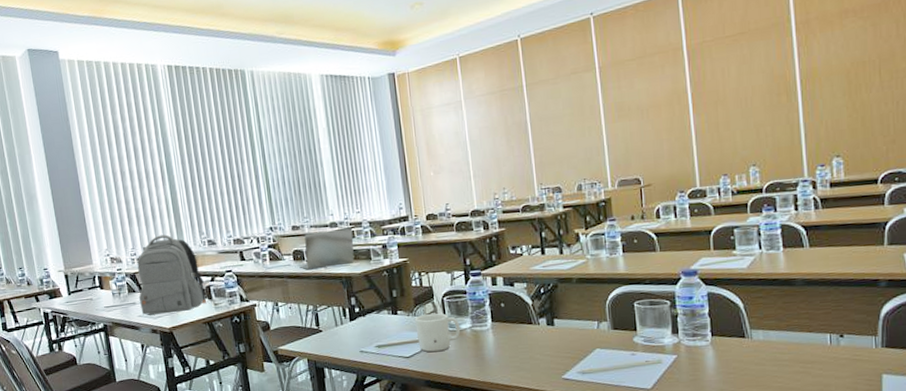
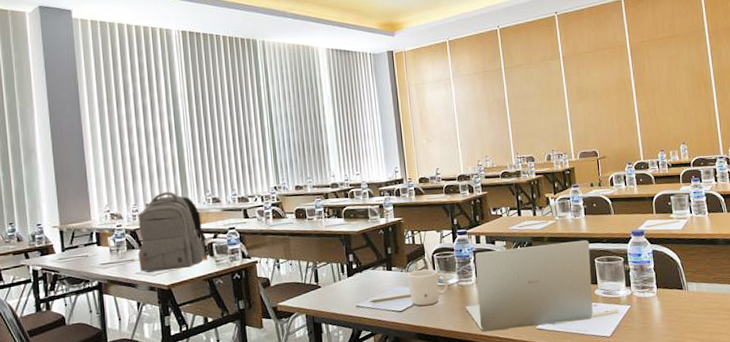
laptop: present [298,228,355,270] -> none [300,189,353,228]
laptop: none [479,281,631,381] -> present [465,240,593,332]

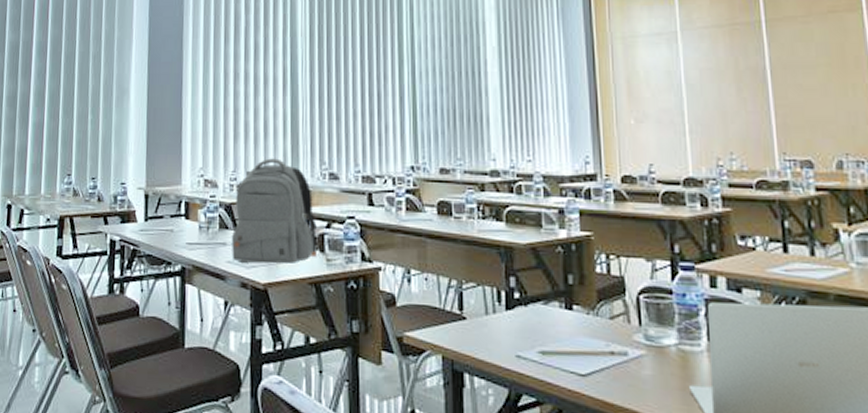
mug: present [407,269,449,307] -> none [597,315,662,375]

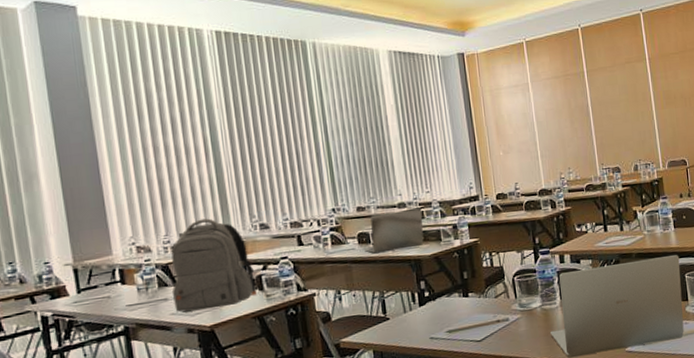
laptop: none [443,180,520,231] -> present [363,209,424,254]

